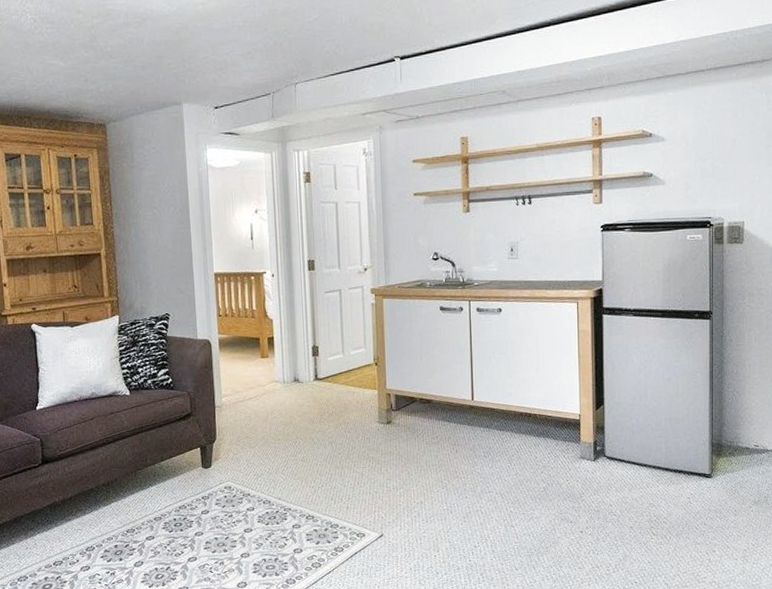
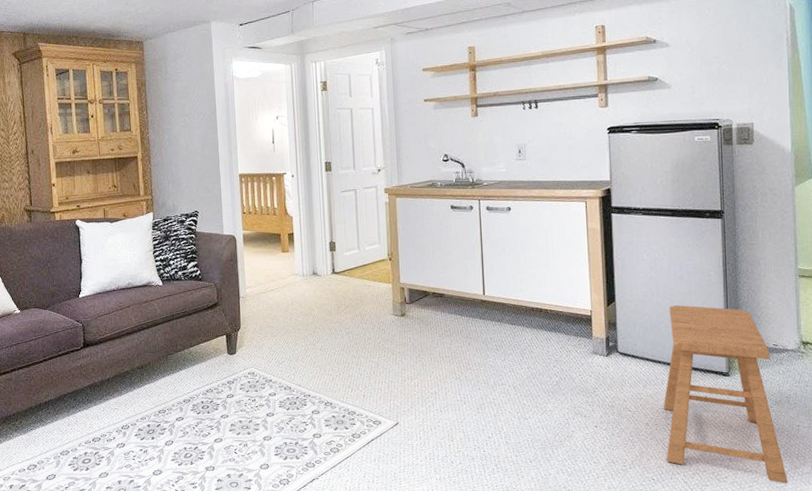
stool: none [648,407,764,582] -> present [664,305,789,484]

